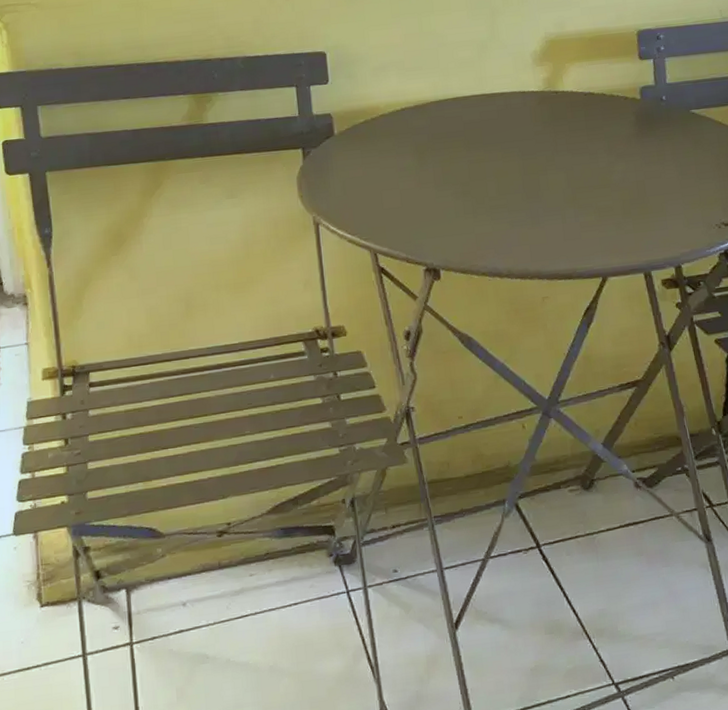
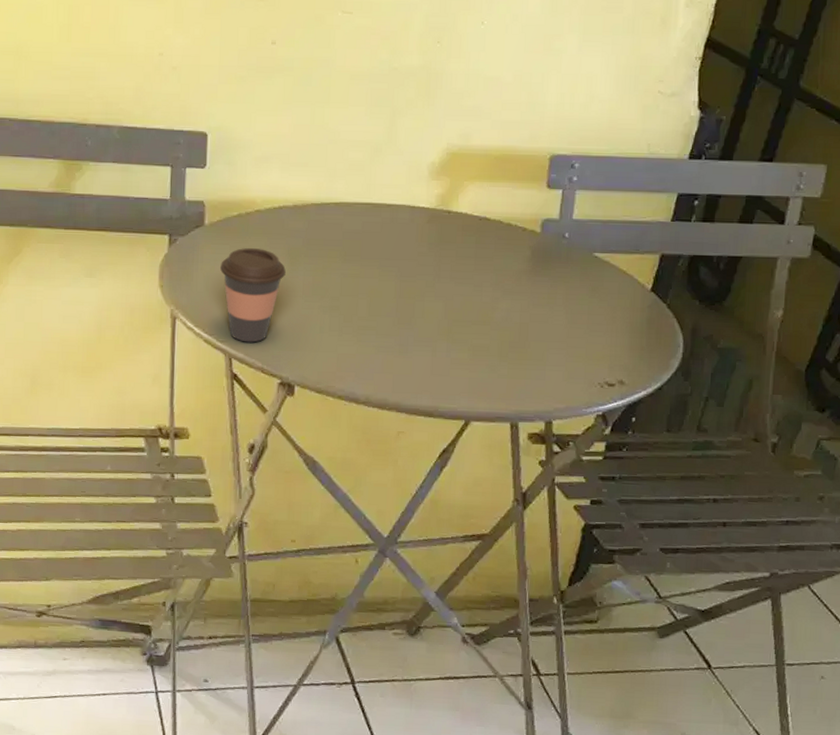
coffee cup: none [354,149,416,237] -> present [220,247,286,343]

